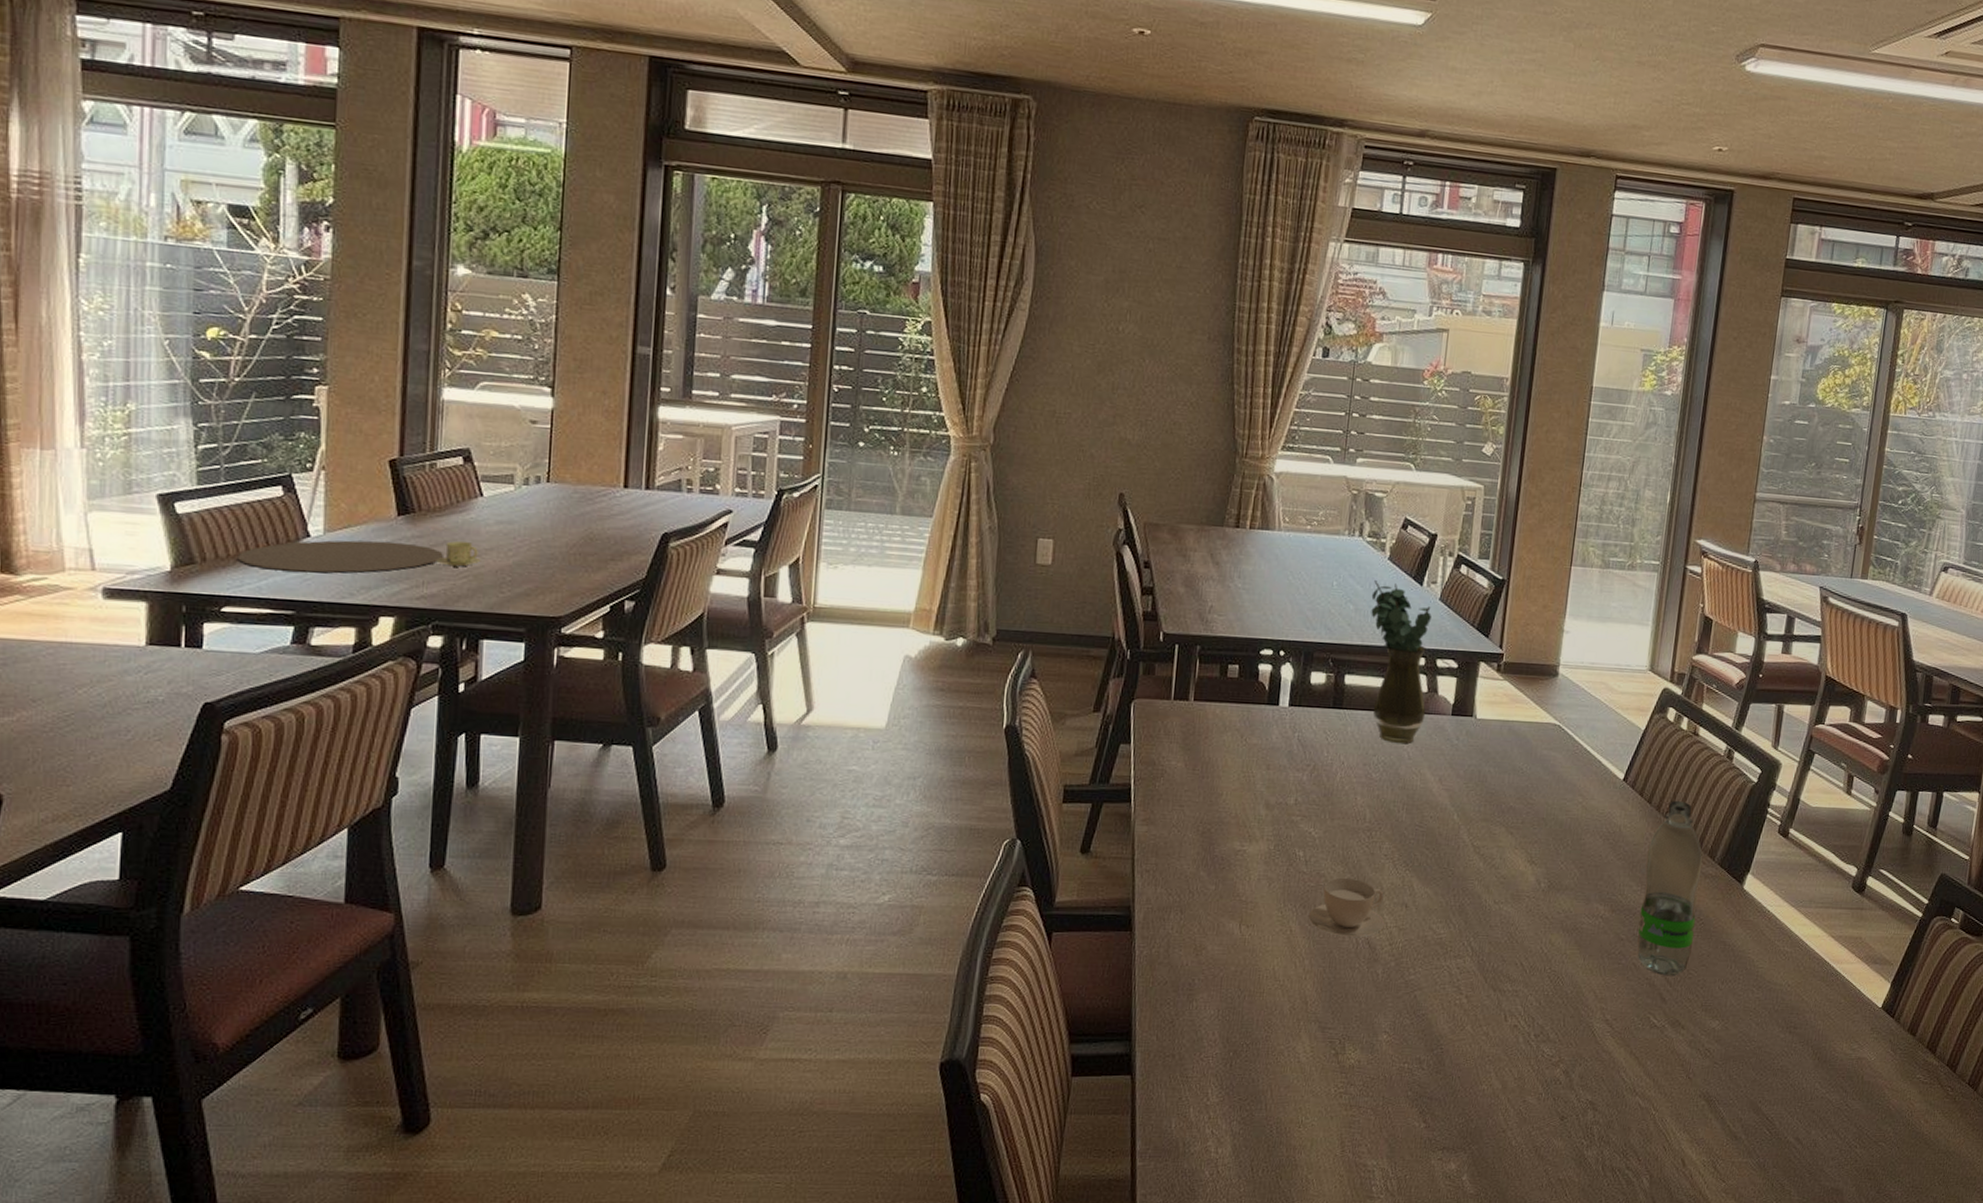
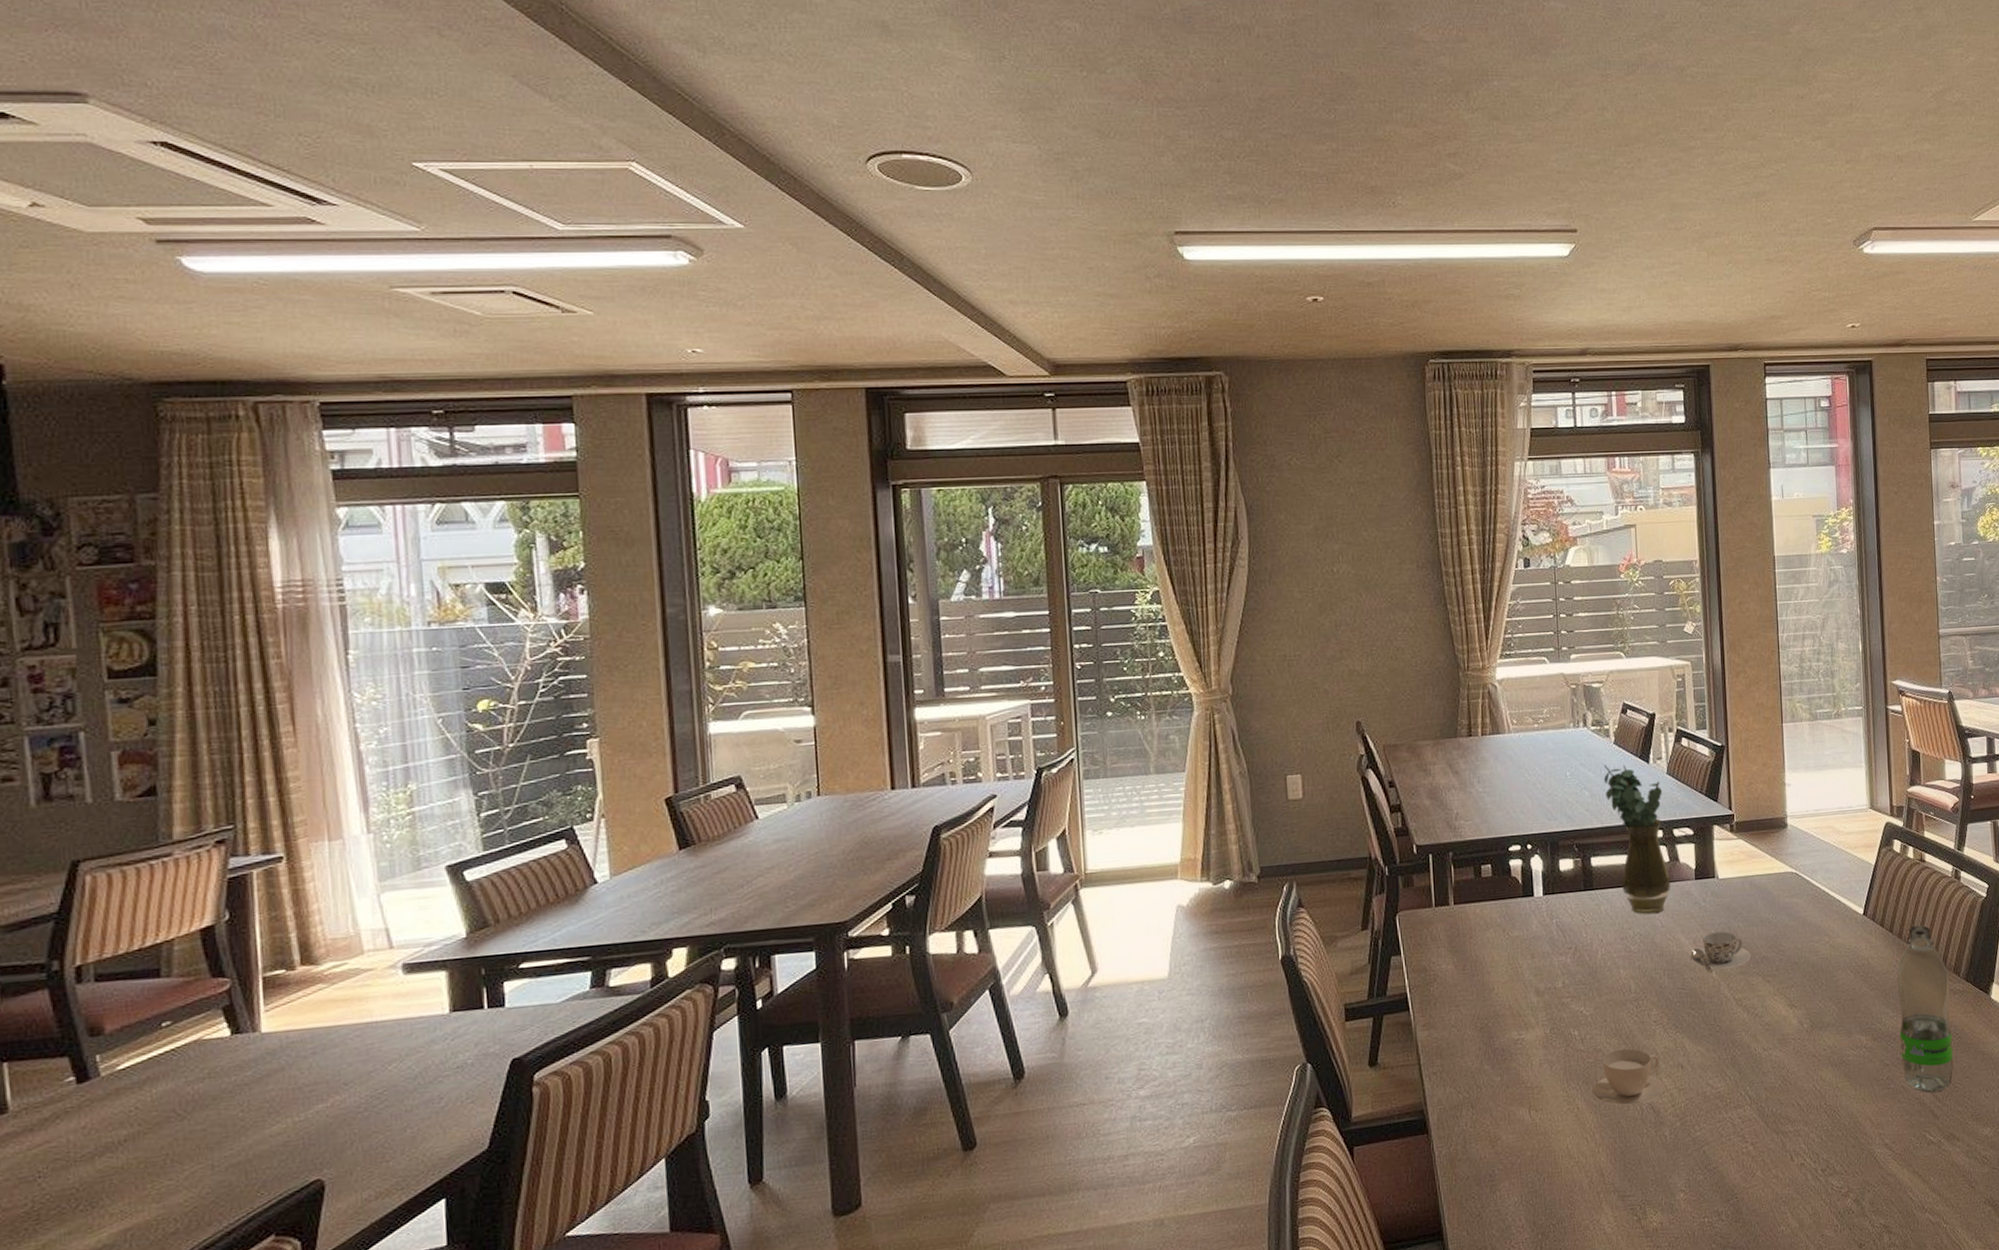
placemat: present [237,540,443,574] -> none [529,874,727,921]
cup and saucer: present [436,541,481,567] -> none [720,864,764,890]
teacup: none [1433,773,1499,813] -> present [1690,931,1752,972]

